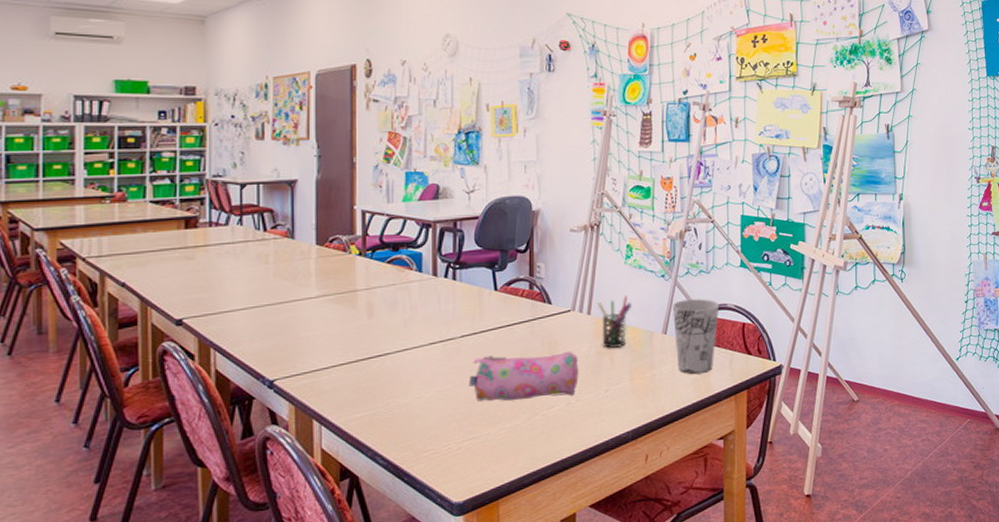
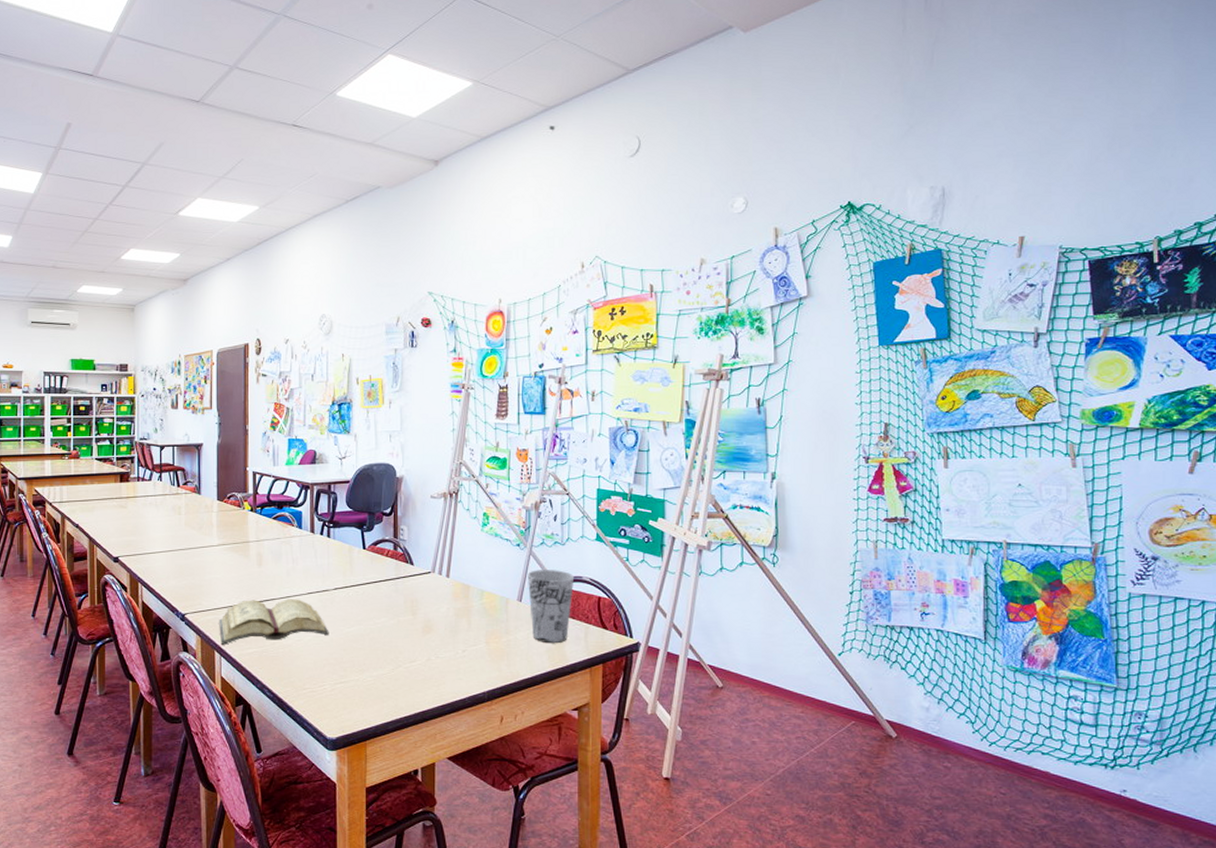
diary: none [318,351,455,412] -> present [219,599,329,645]
pencil case: present [469,351,579,402] -> none [341,608,438,653]
pen holder: present [597,296,633,349] -> none [455,562,489,612]

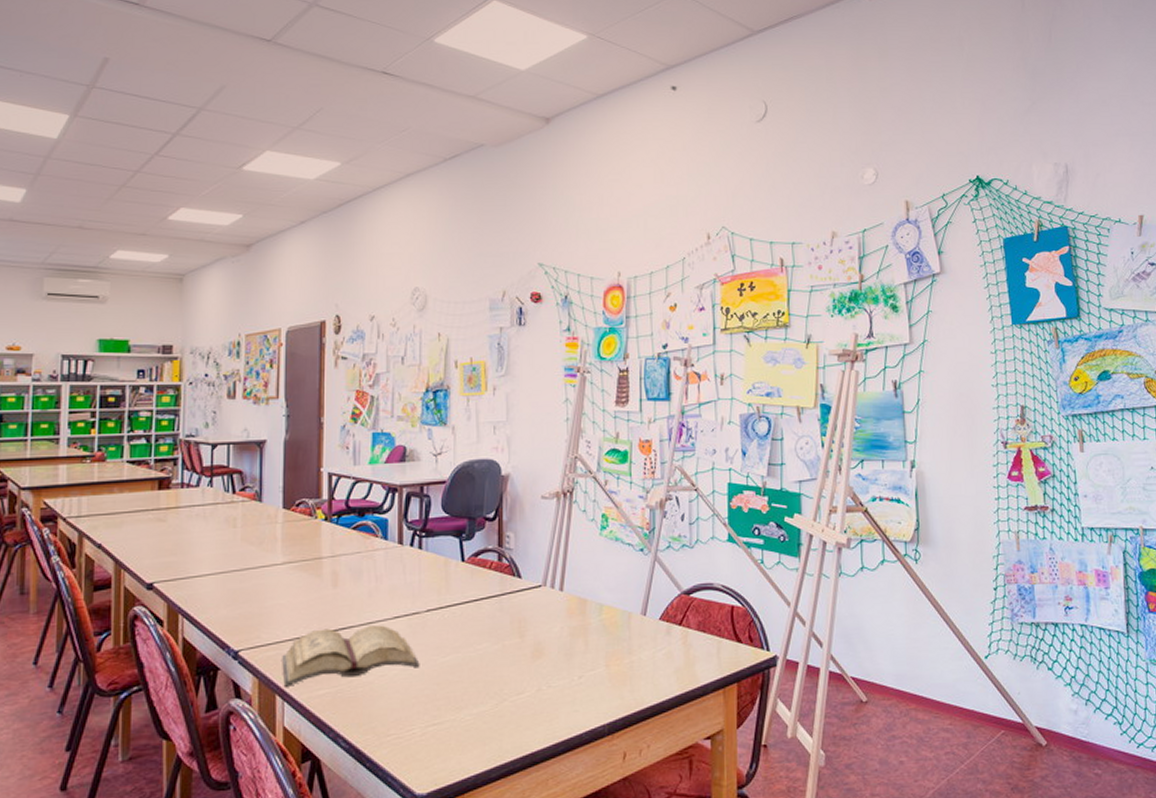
cup: present [528,570,575,644] -> none [653,577,705,663]

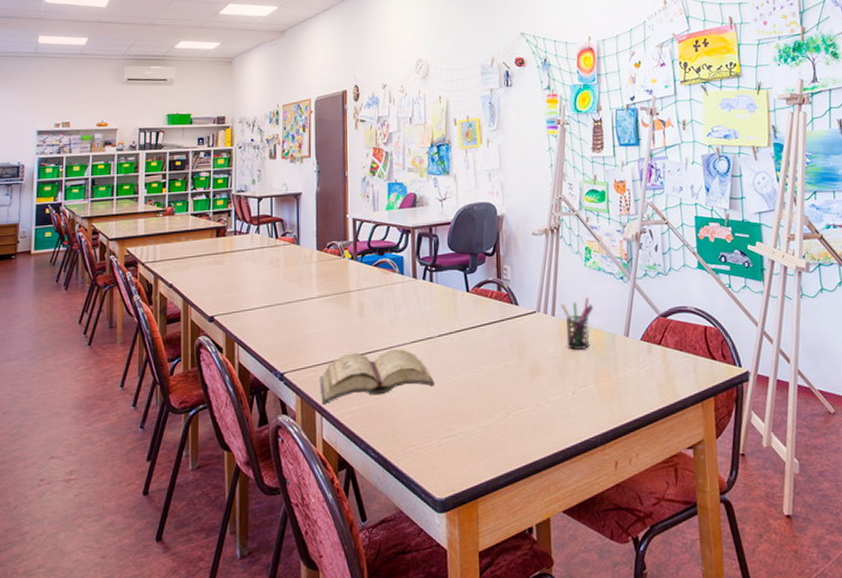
pen holder: none [570,571,609,631] -> present [560,297,594,351]

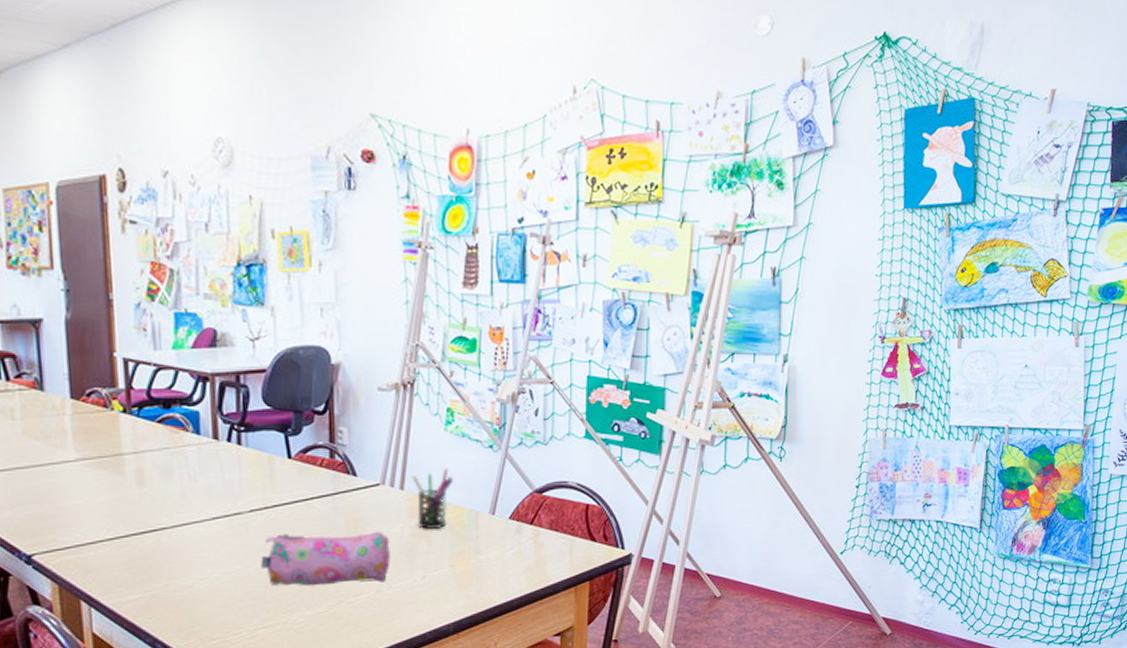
diary: present [320,349,435,404] -> none [84,526,245,592]
pencil case: none [446,352,547,400] -> present [260,531,391,586]

